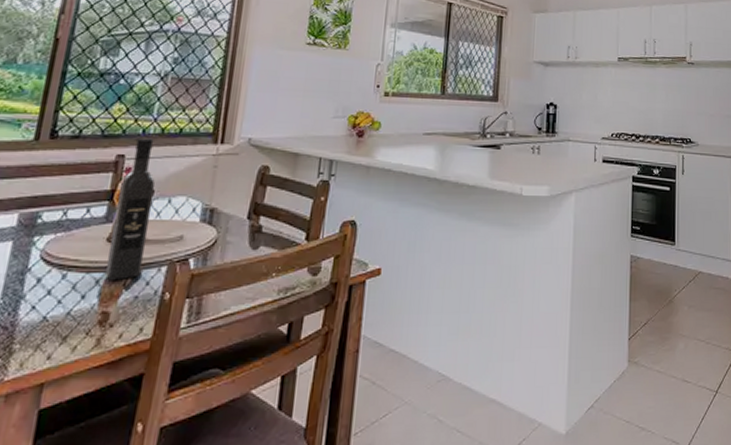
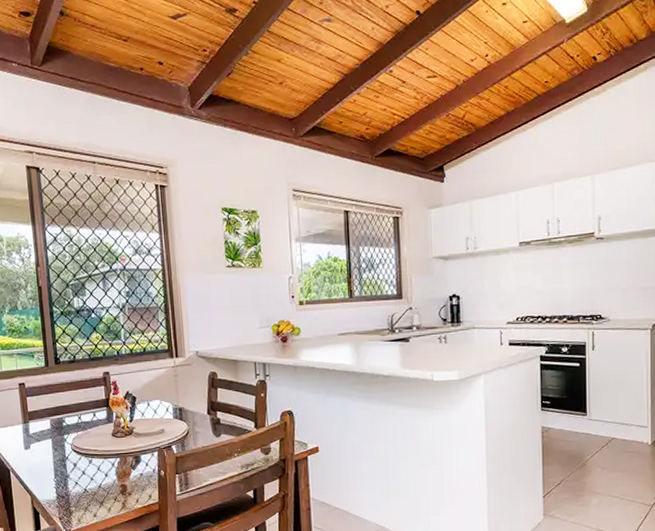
wine bottle: present [104,138,156,281] -> none [111,358,141,464]

